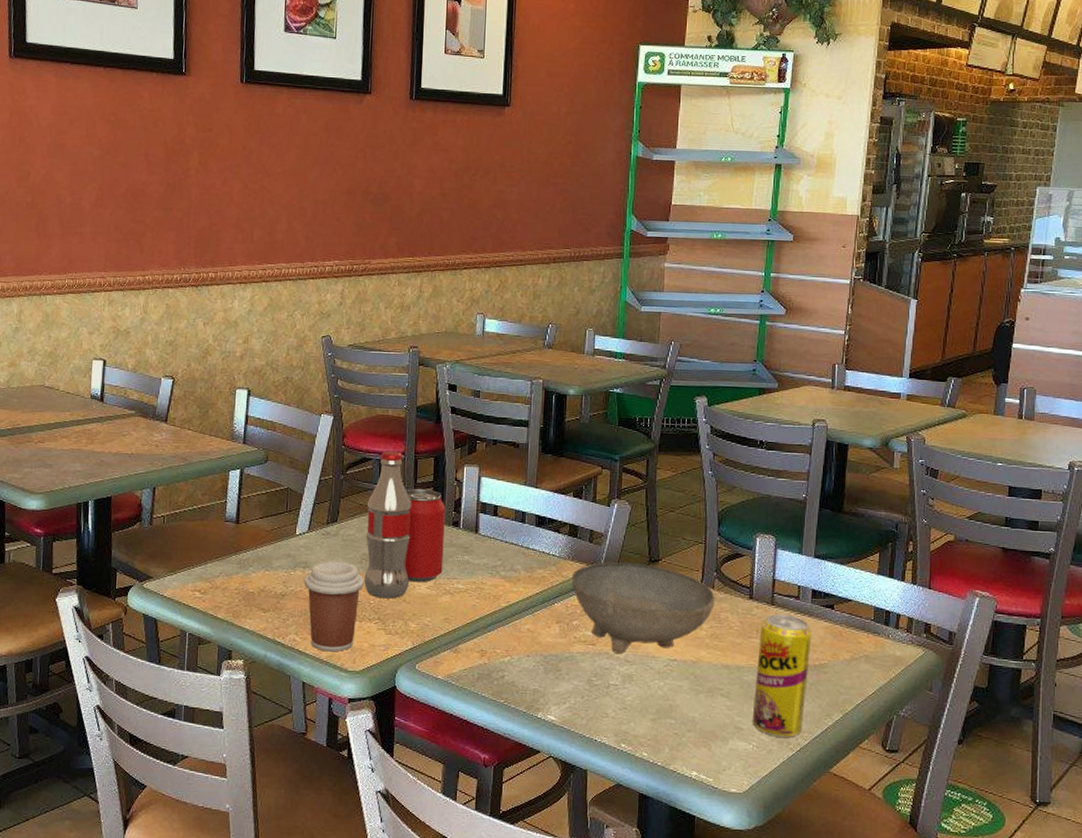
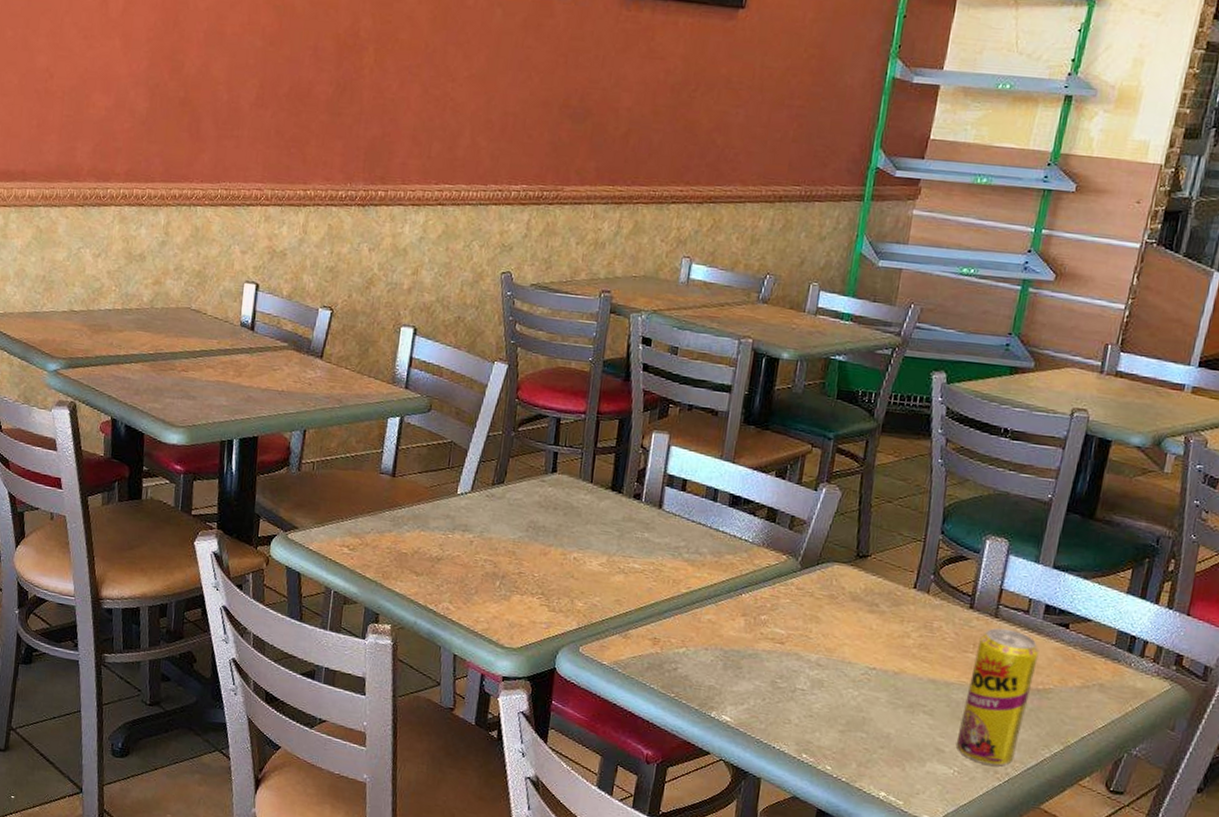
coffee cup: present [304,561,364,652] -> none [462,525,530,626]
pop: present [364,450,446,599] -> none [529,408,627,573]
bowl: present [571,562,715,655] -> none [764,553,930,657]

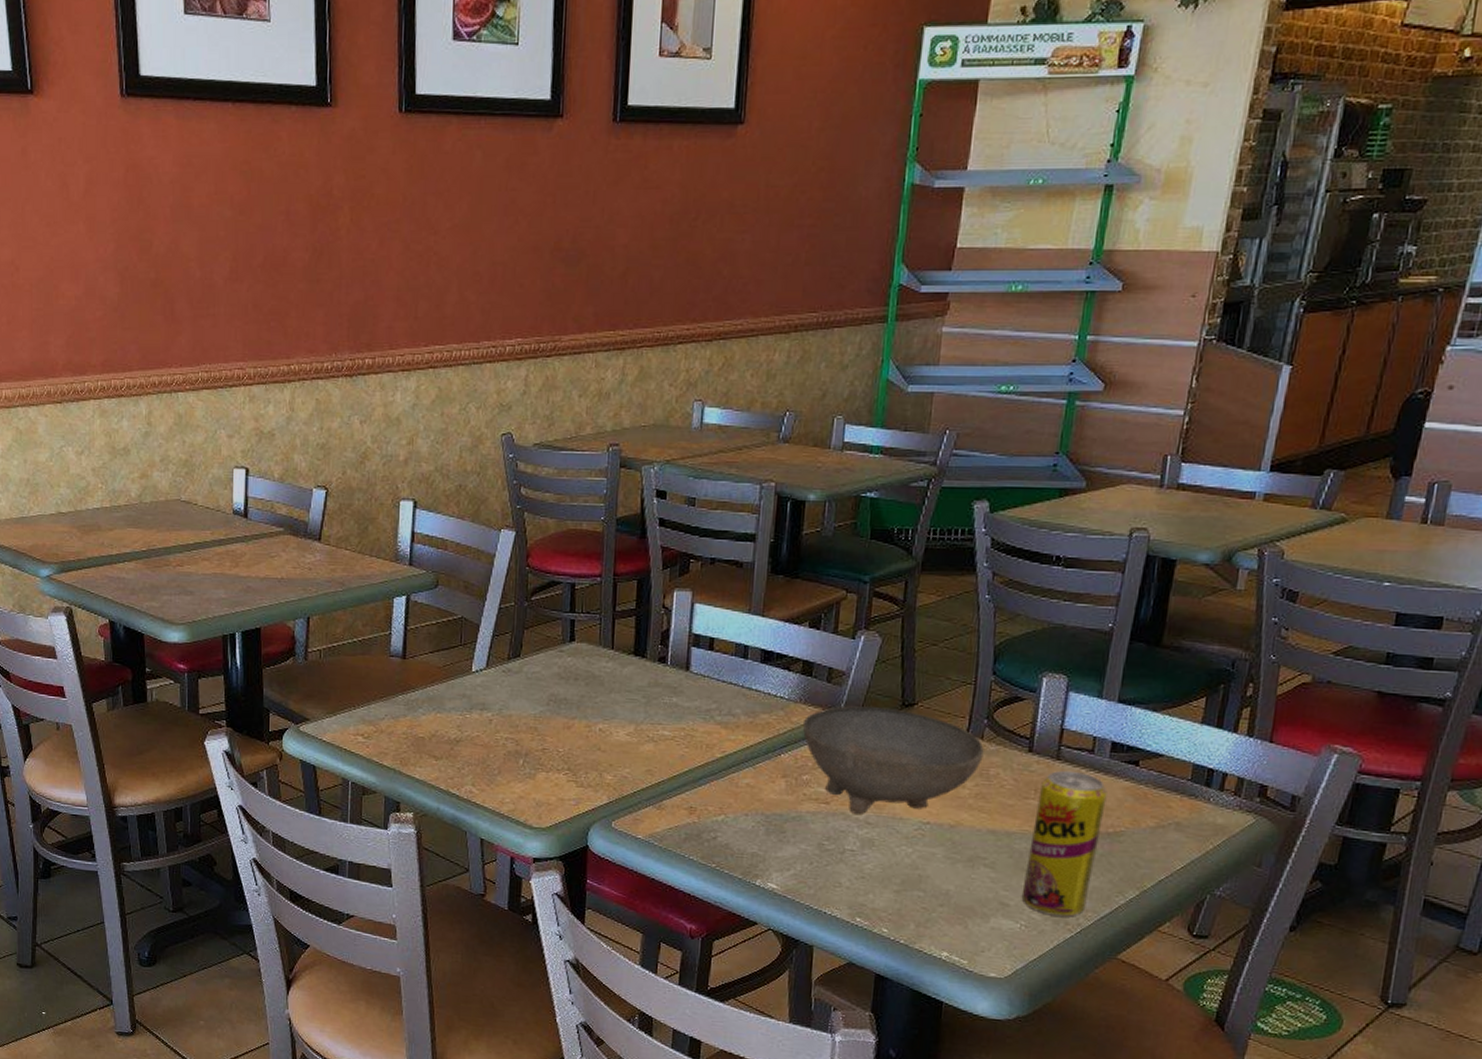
bowl: none [764,553,930,657] -> present [802,706,984,815]

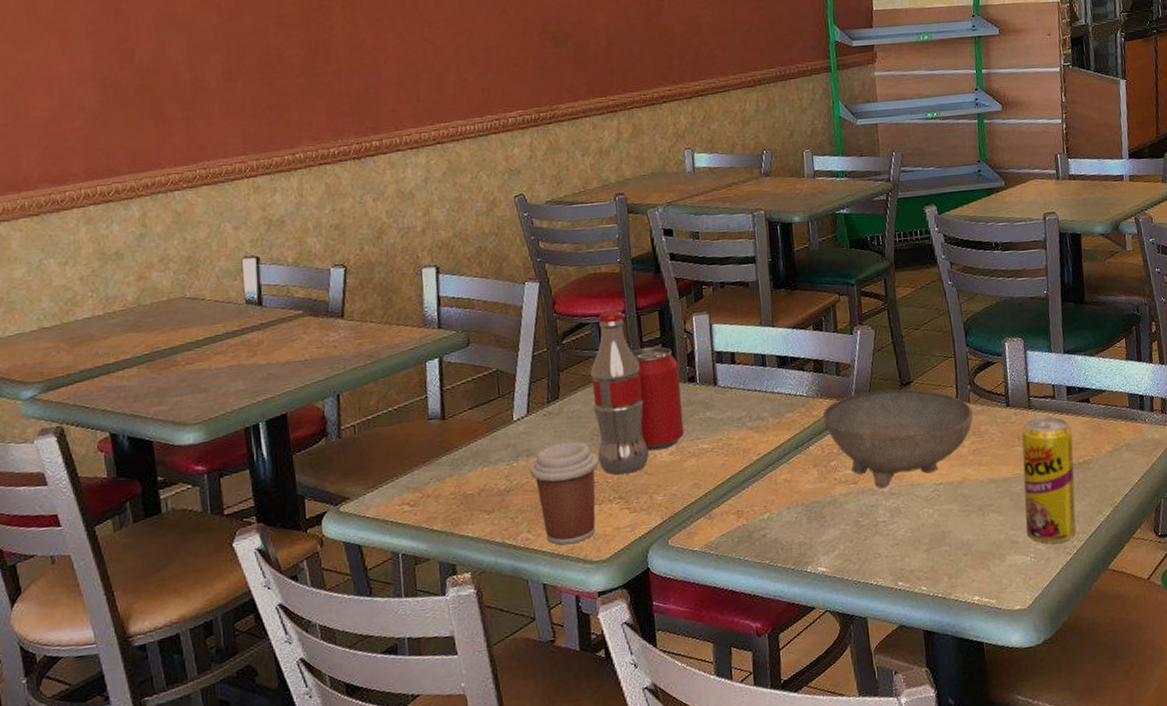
coffee cup: none [481,702,552,806] -> present [529,441,599,545]
pop: none [552,572,650,747] -> present [591,310,684,475]

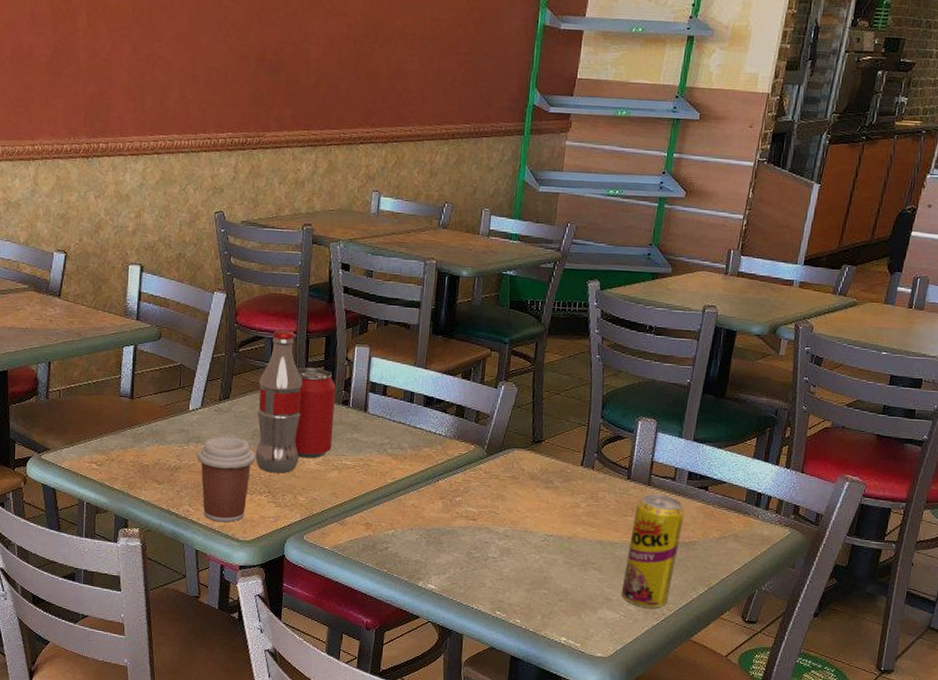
bowl: present [822,389,973,489] -> none [456,442,594,530]

